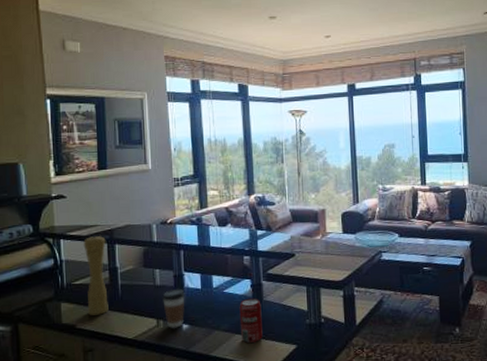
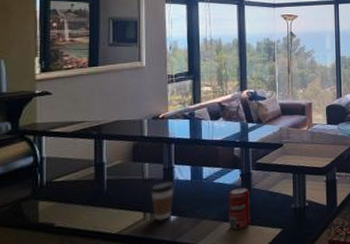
pepper mill: present [83,235,109,316] -> none [68,131,93,213]

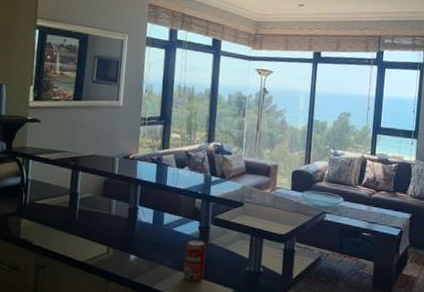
coffee cup: present [151,181,174,221] -> none [115,220,137,258]

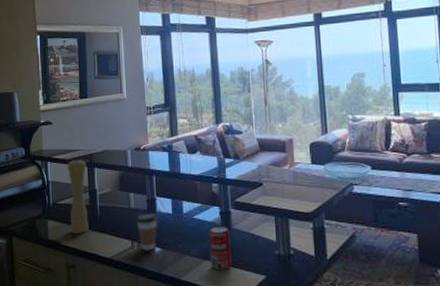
pepper mill: none [44,160,71,235] -> present [67,159,89,234]
coffee cup: none [115,220,137,258] -> present [136,212,157,251]

